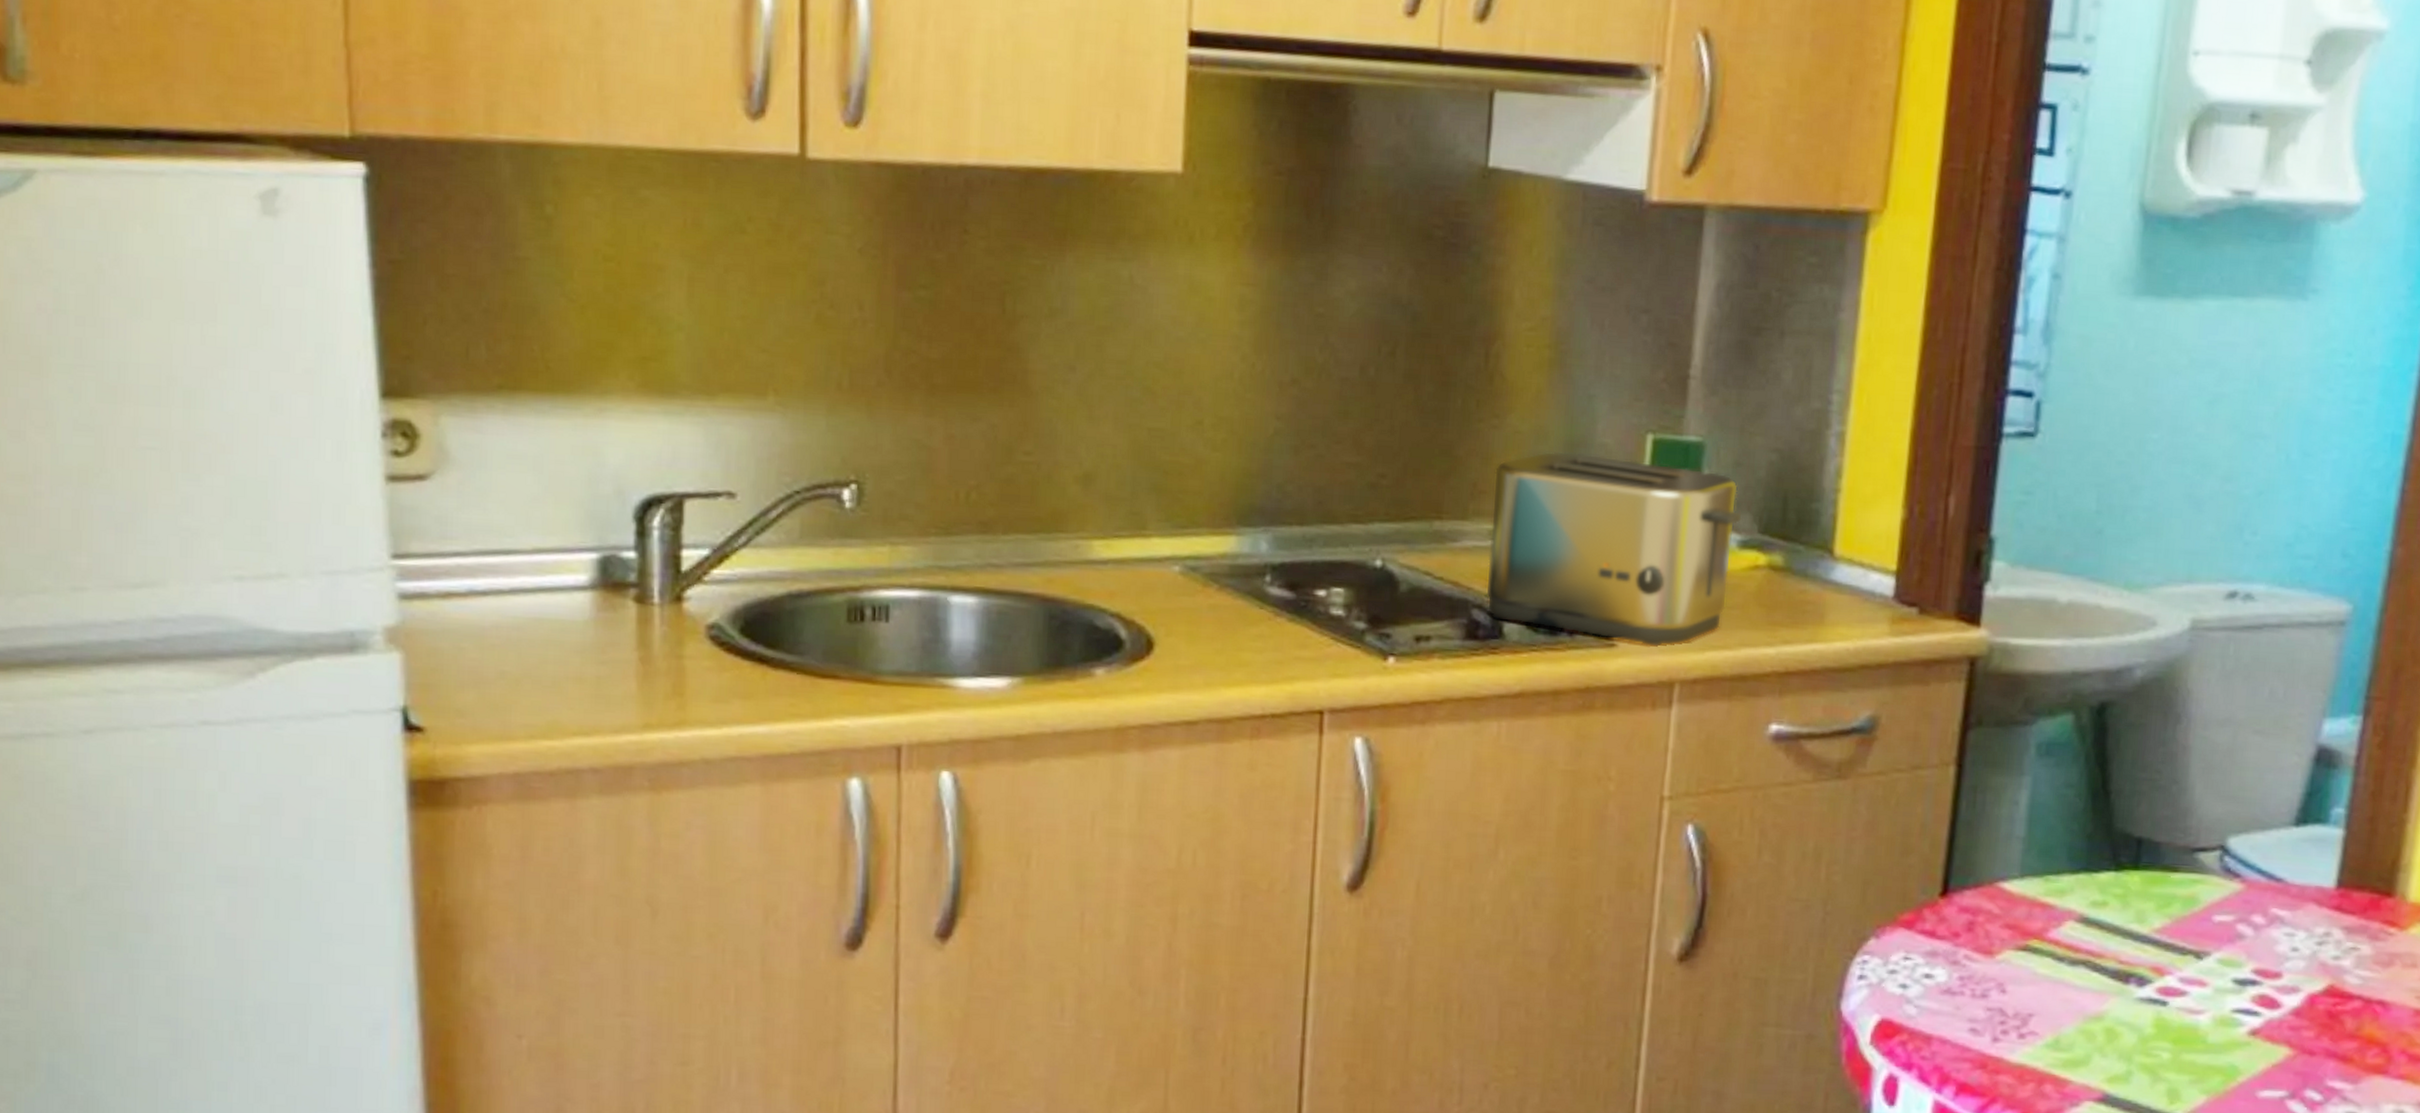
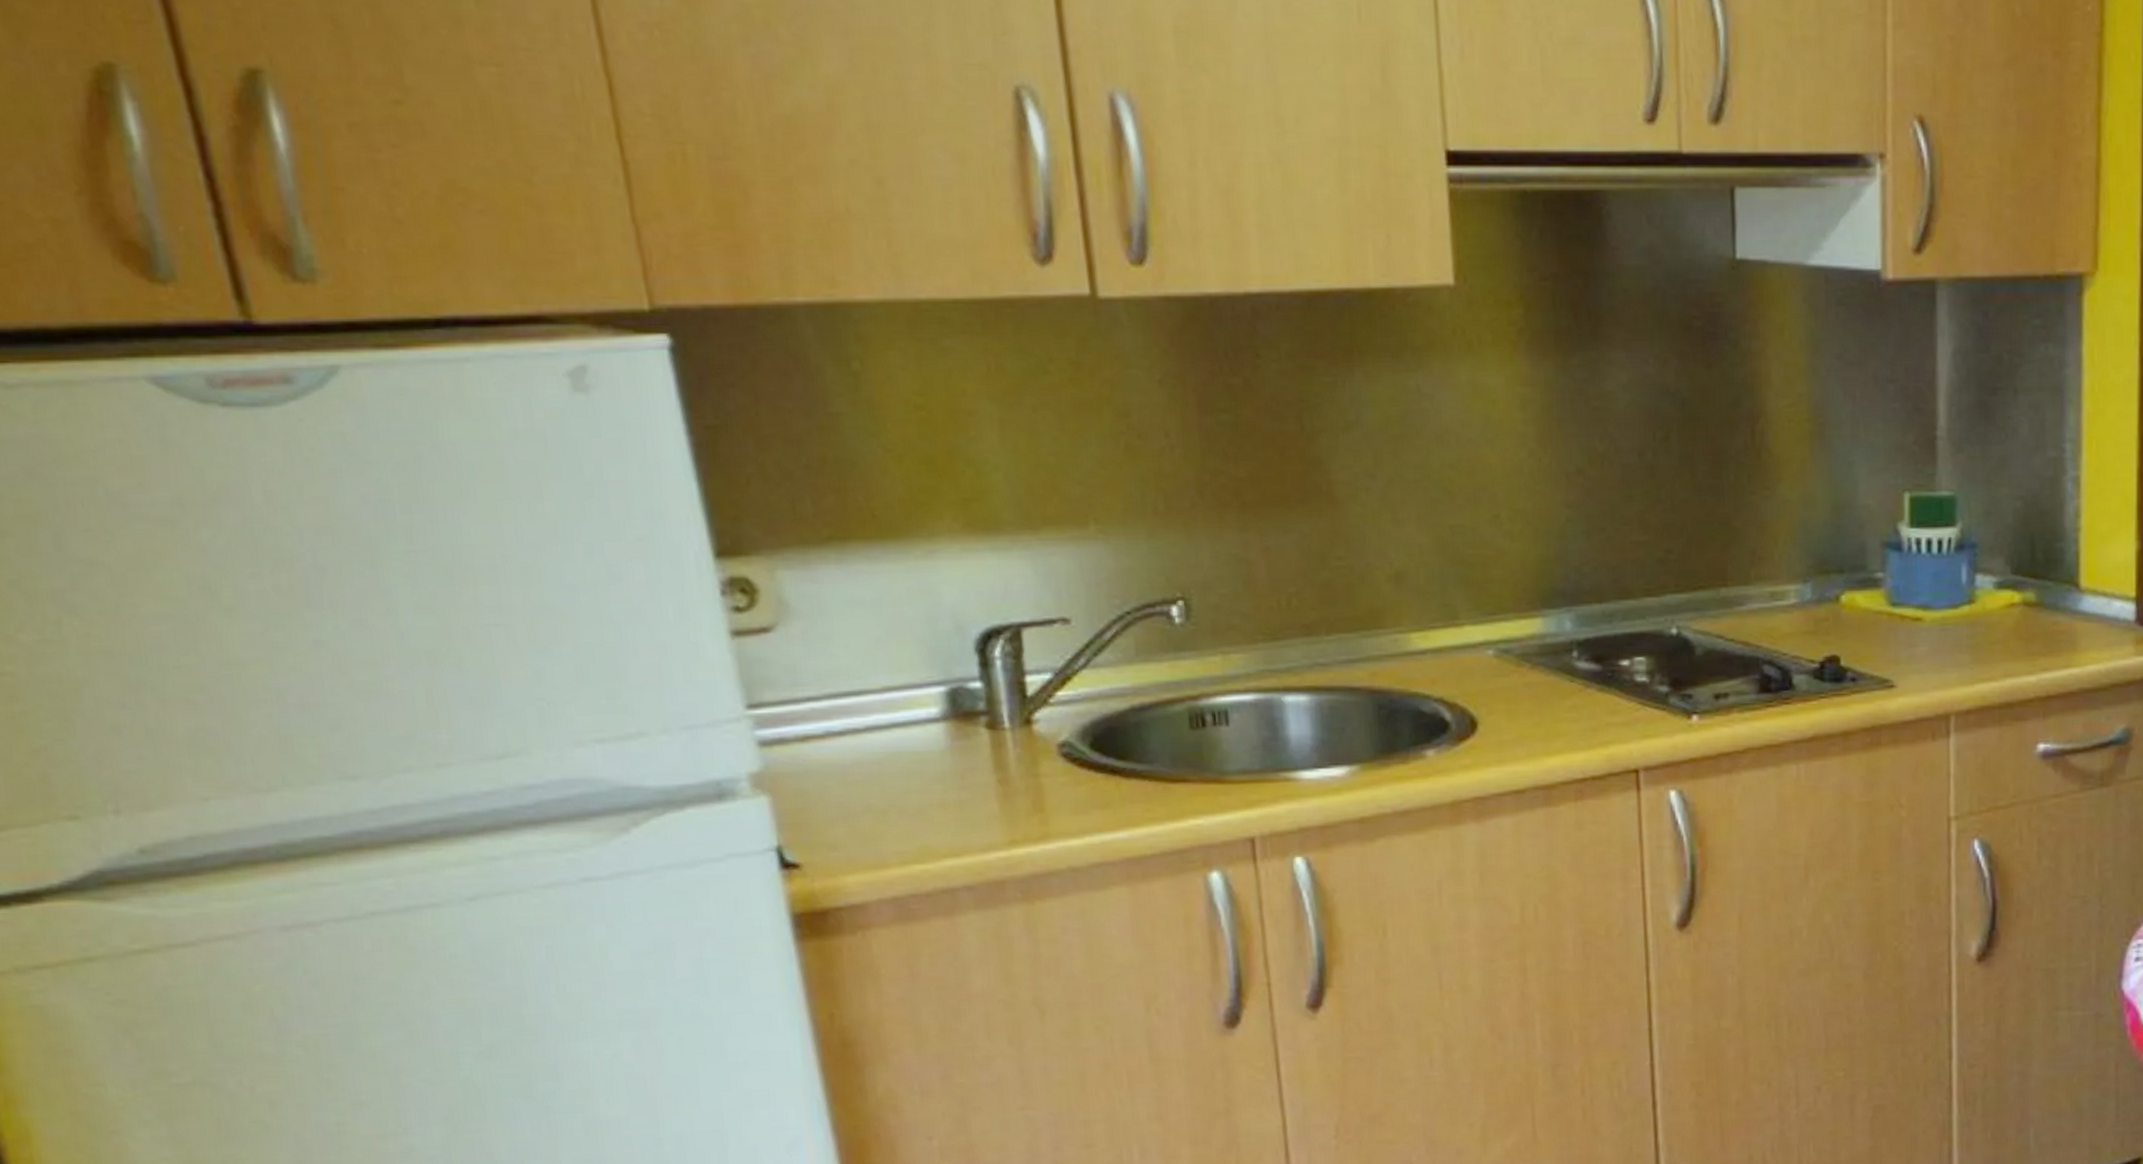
toaster: present [1487,452,1742,647] -> none [1771,515,1996,684]

